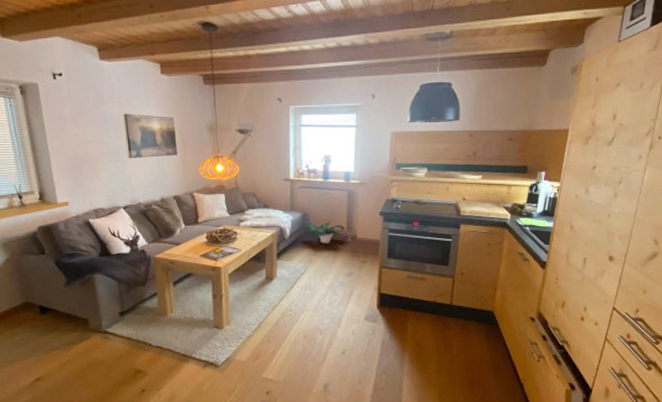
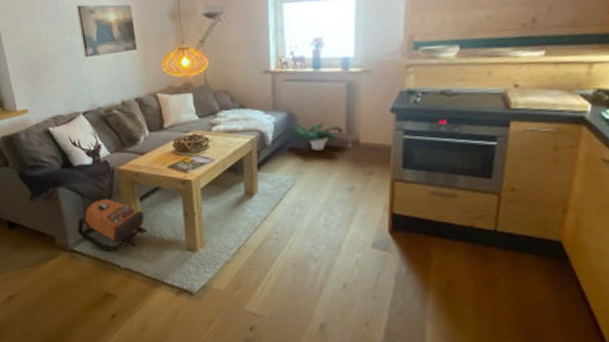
backpack: none [110,283,180,332] -> present [76,198,148,252]

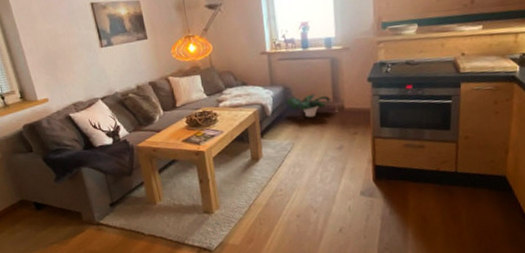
backpack: present [76,198,148,252] -> none [101,173,168,221]

